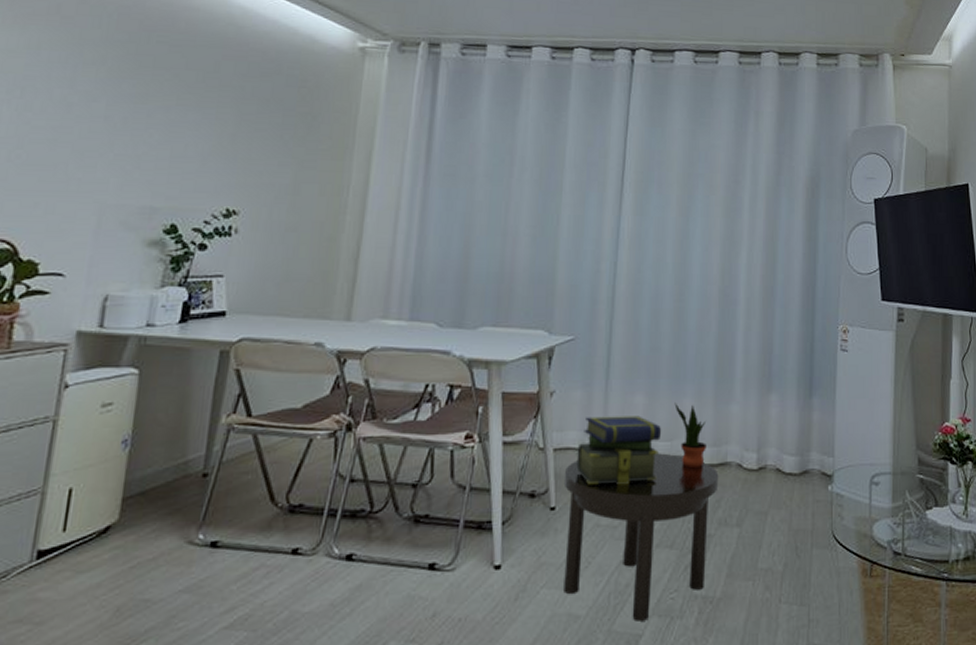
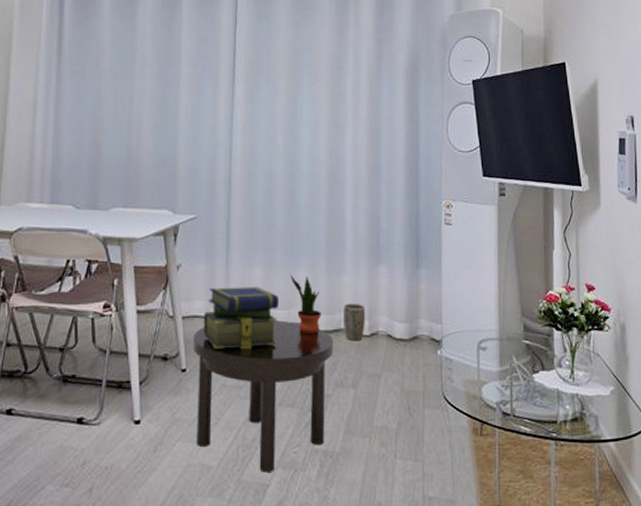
plant pot: none [730,434,754,476] -> present [343,303,366,341]

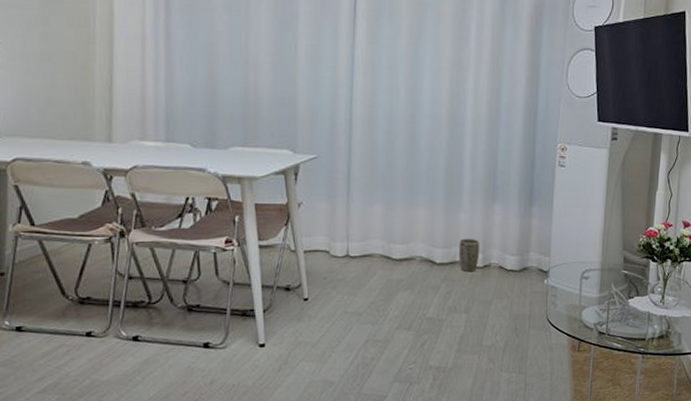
side table: present [192,320,334,472] -> none [314,254,449,386]
stack of books: present [203,286,280,350] -> none [324,223,399,281]
potted plant: present [290,274,321,333] -> none [409,212,438,266]

